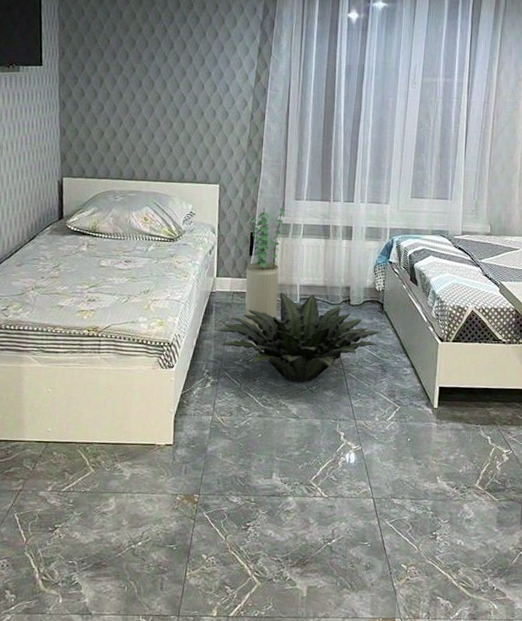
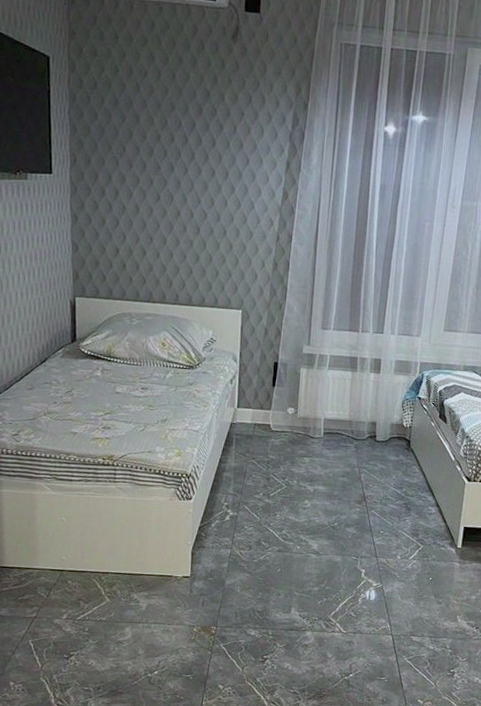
plant: present [217,292,380,383] -> none [237,426,406,519]
vase: present [244,202,285,339] -> none [265,331,311,472]

